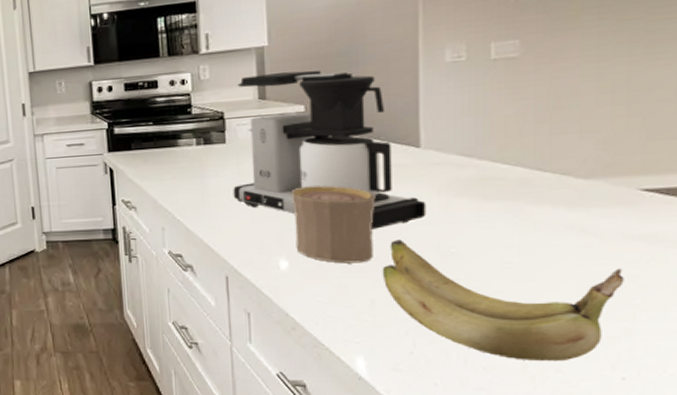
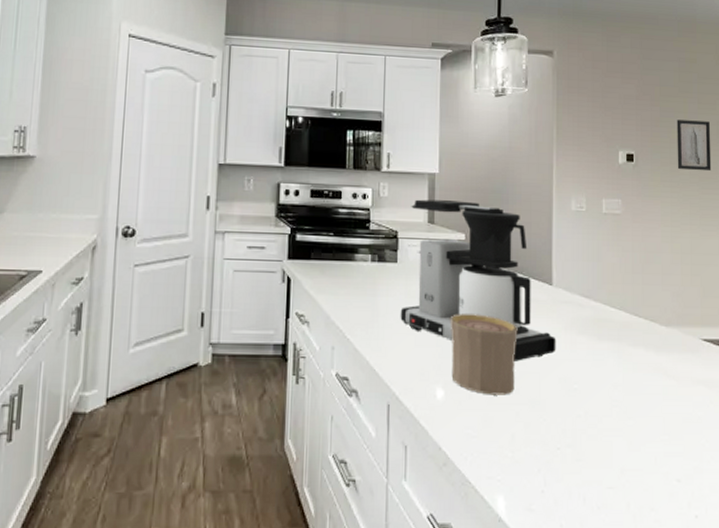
banana: present [382,239,624,362] -> none [521,373,694,500]

